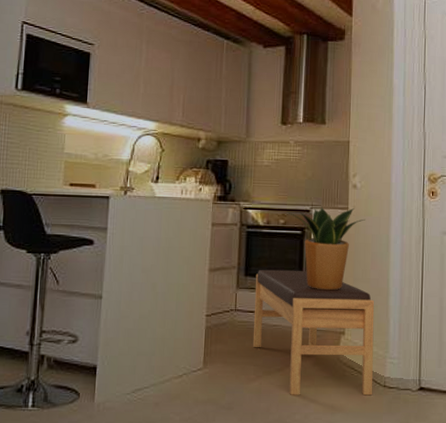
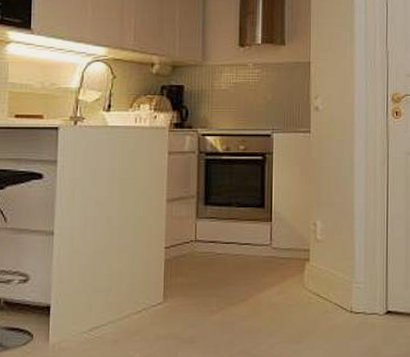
bench: present [252,269,375,396] -> none [214,197,340,326]
potted plant: present [289,206,366,291] -> none [249,130,329,217]

